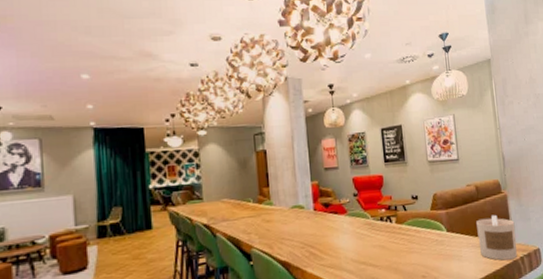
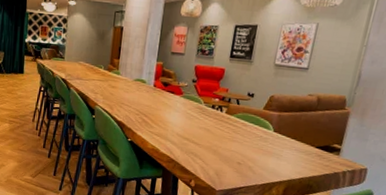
candle: present [476,214,517,261] -> none [302,127,349,171]

